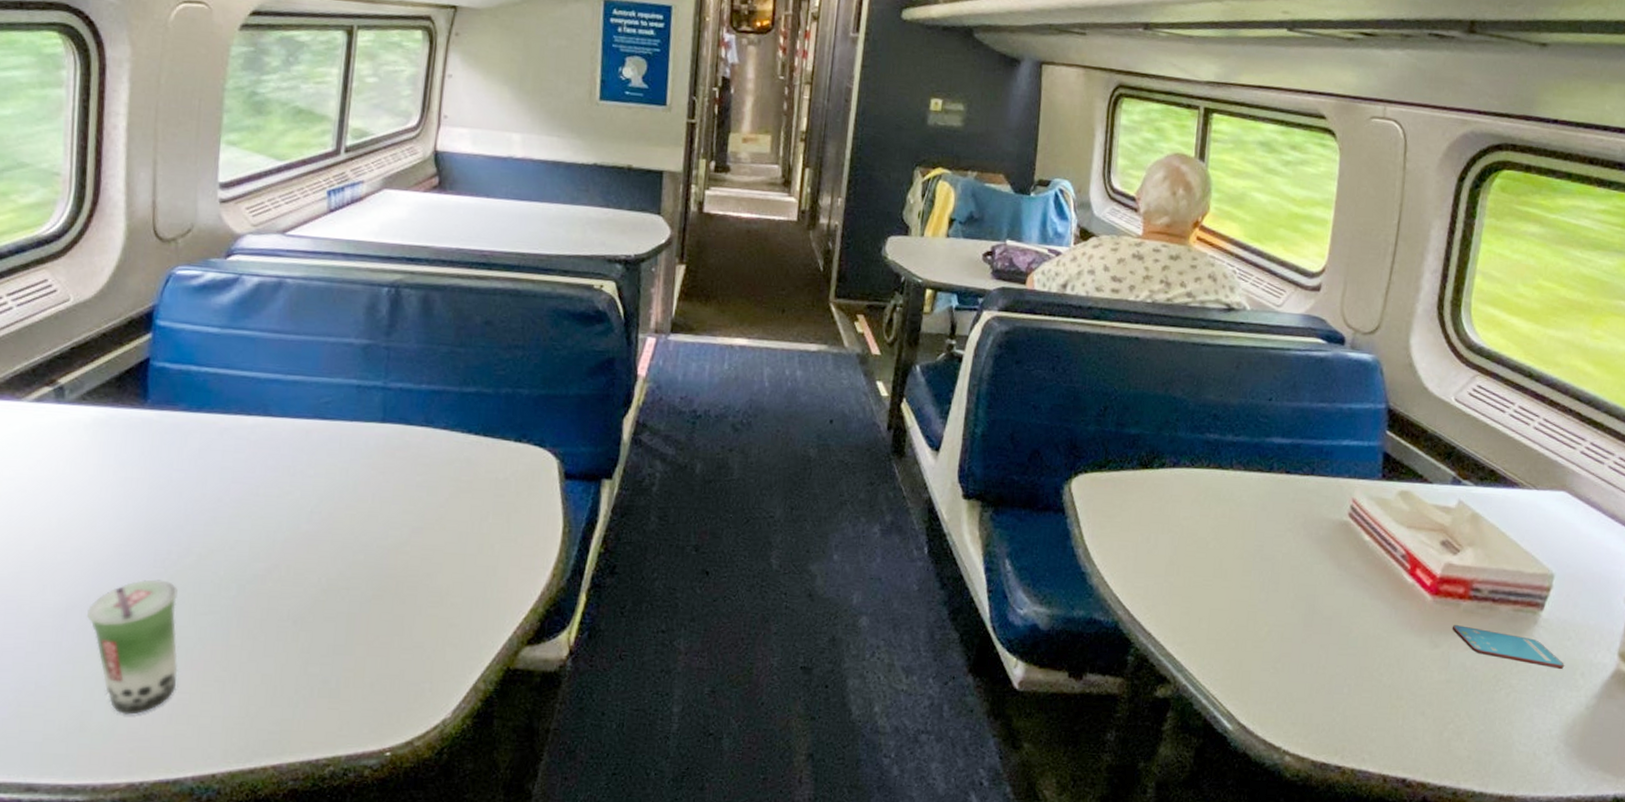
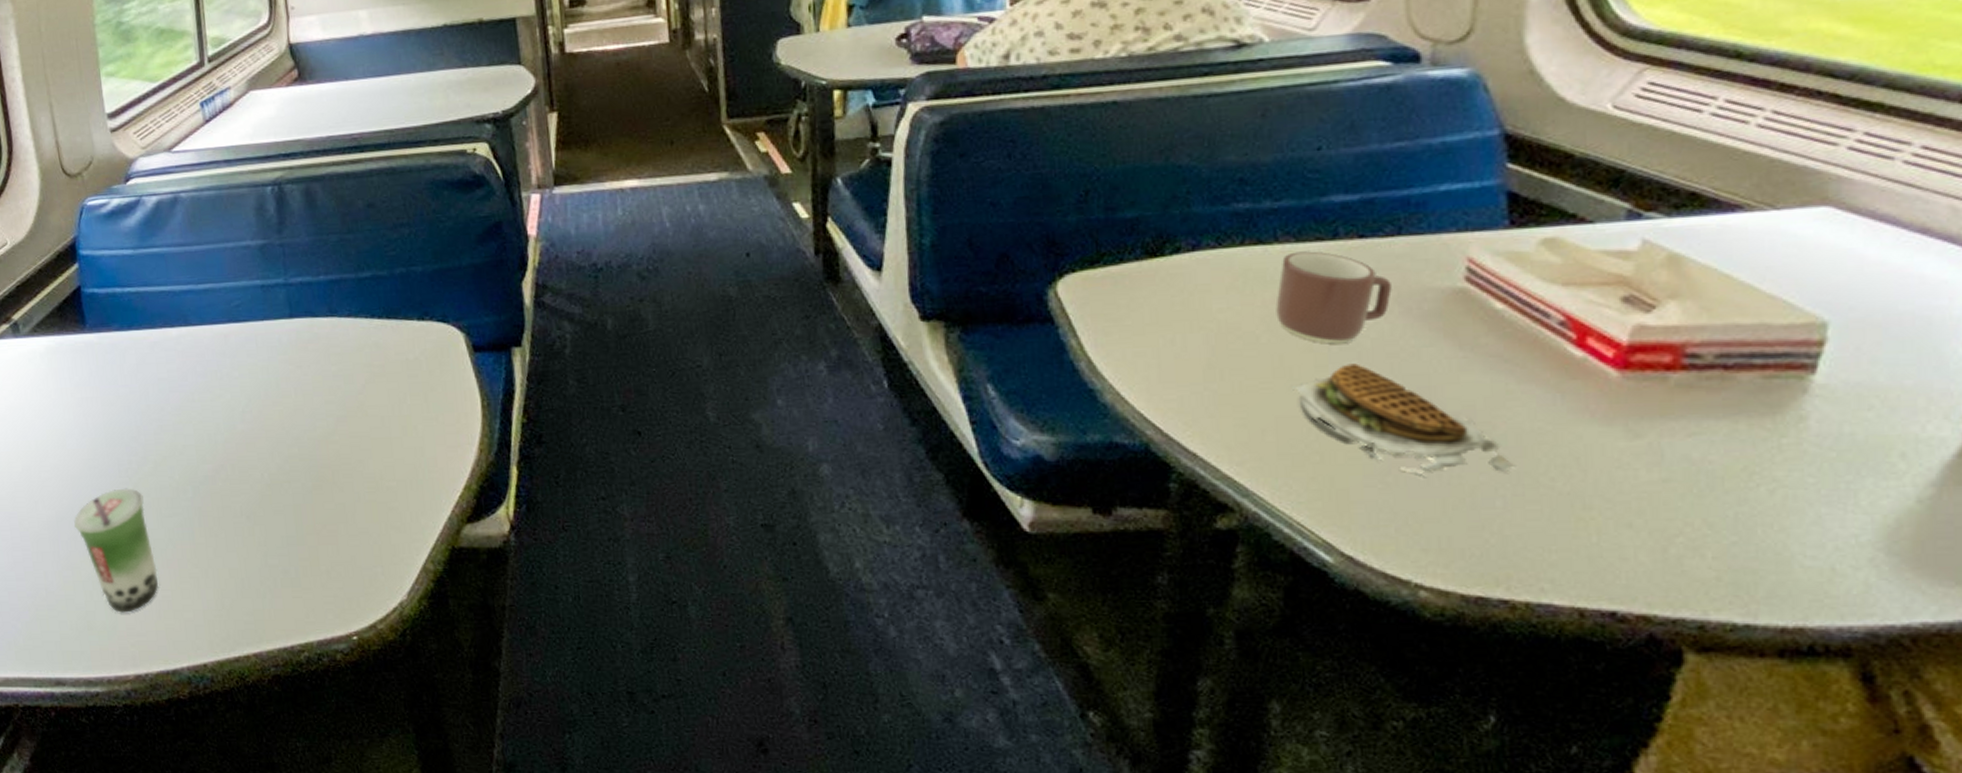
mug: none [1222,478,1302,555] -> present [1275,251,1392,344]
sandwich: none [1224,571,1361,667] -> present [1291,363,1516,478]
smartphone: present [1452,625,1564,669] -> none [1659,405,1867,451]

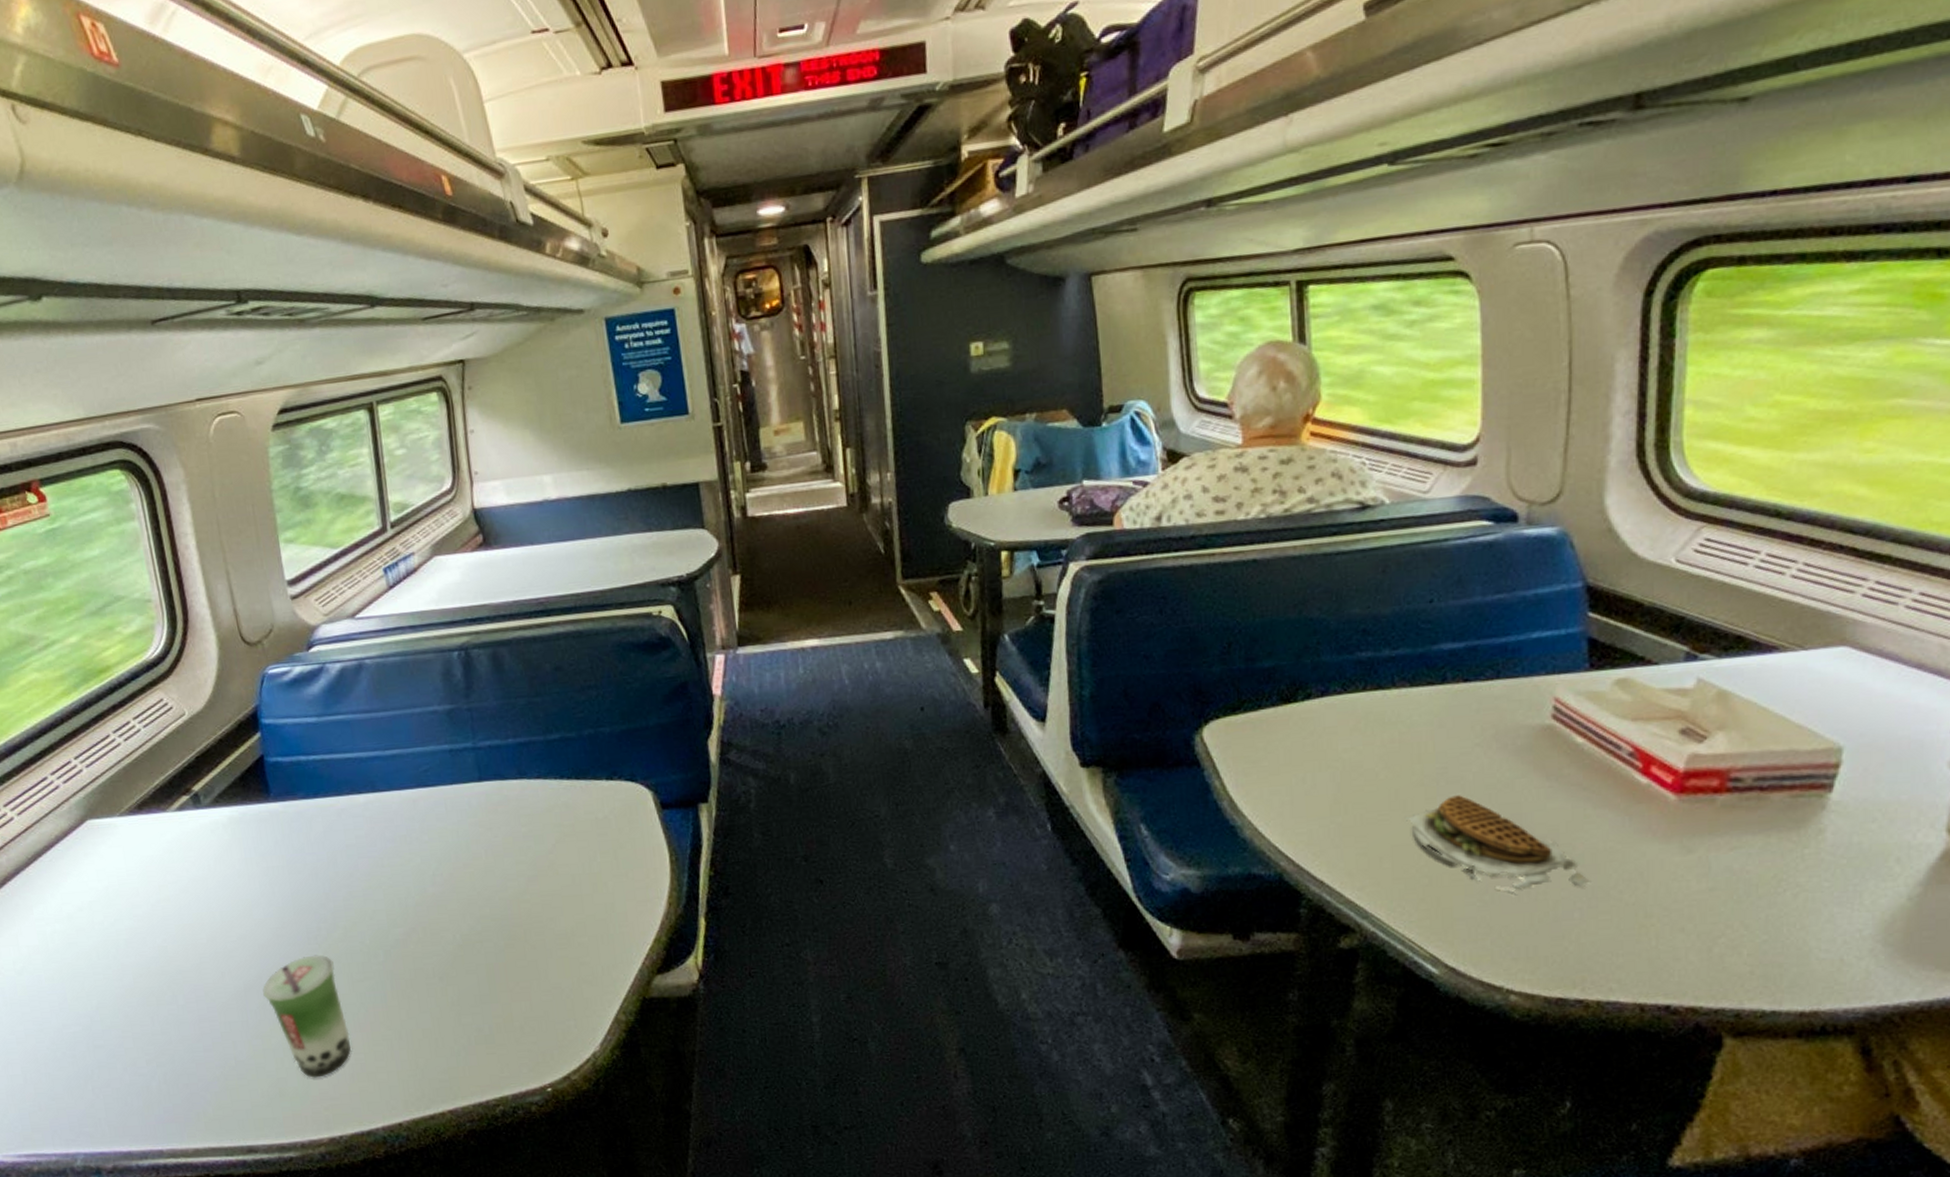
mug: present [1275,251,1392,344] -> none [1392,694,1491,778]

